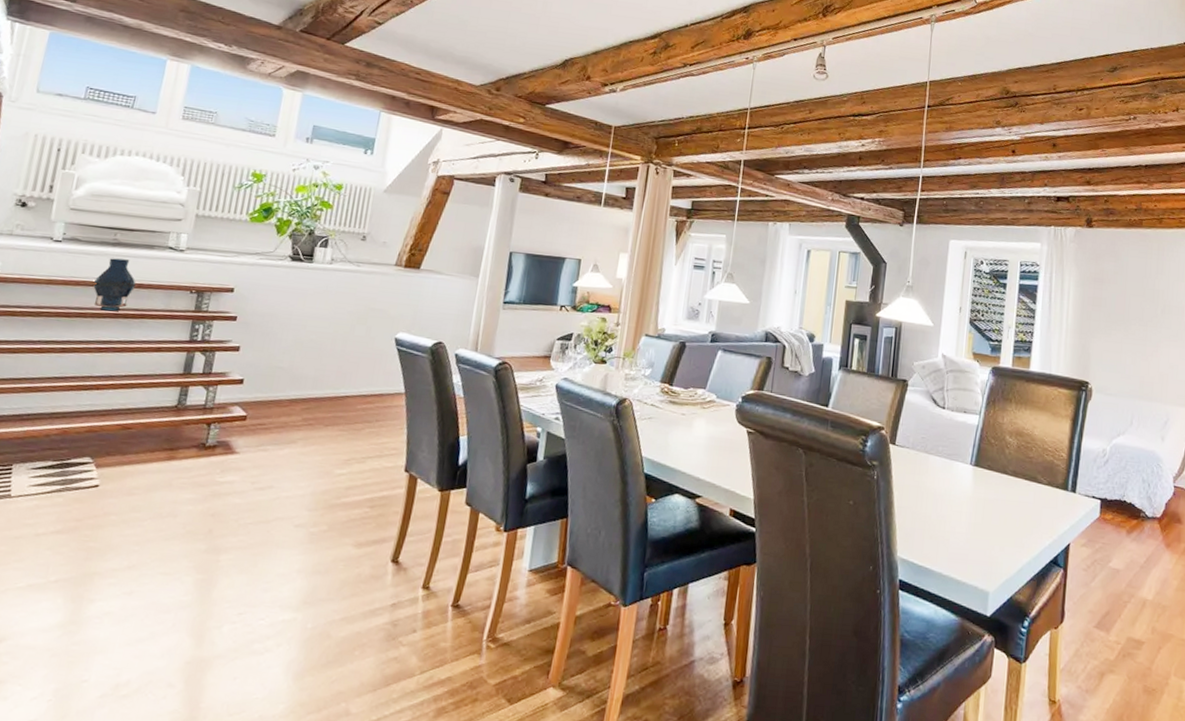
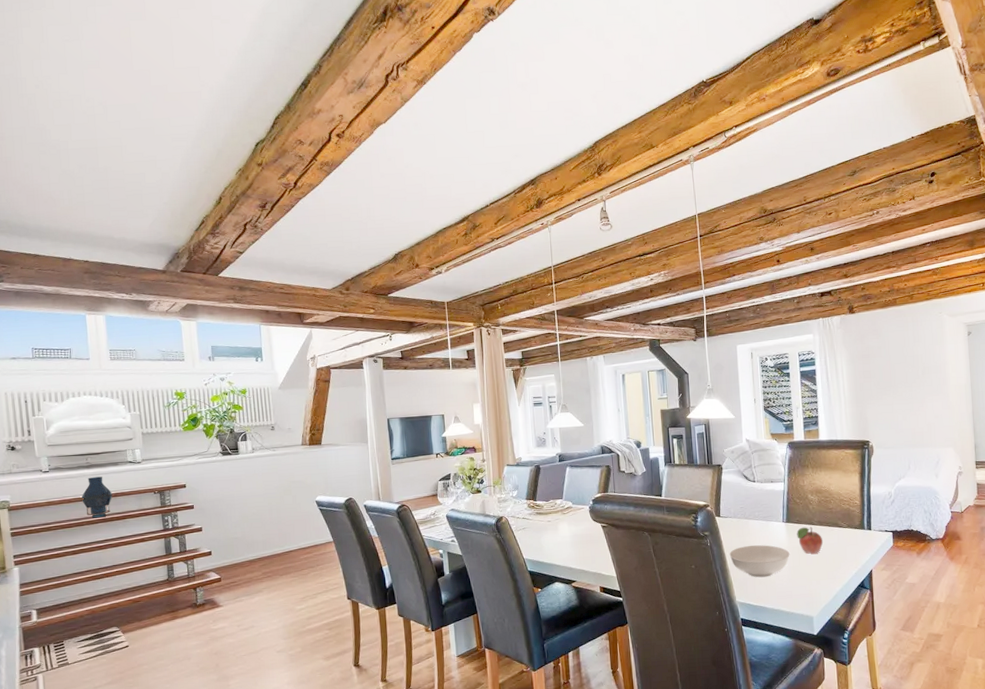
bowl: none [898,487,973,531] -> present [729,545,790,578]
fruit: none [985,475,1016,511] -> present [797,526,824,554]

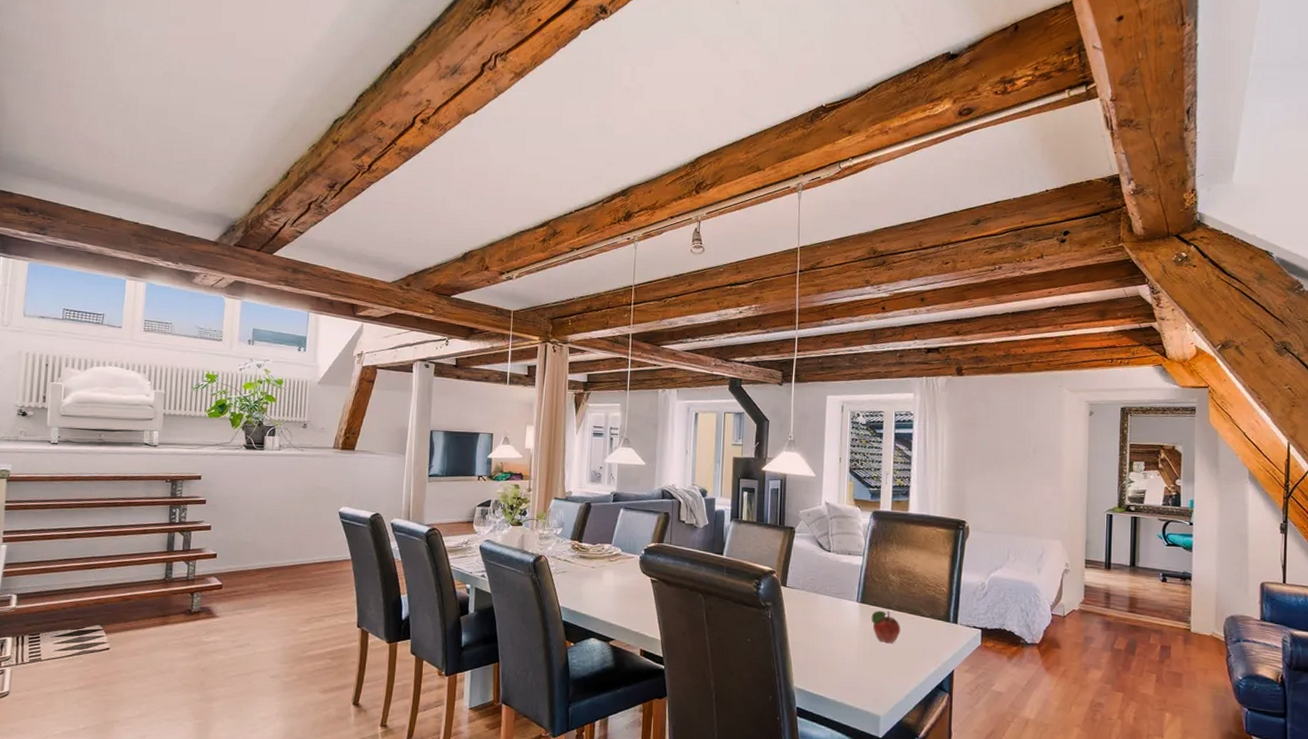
vase: present [81,477,113,518] -> none [87,455,121,501]
bowl: present [729,545,790,578] -> none [791,624,861,663]

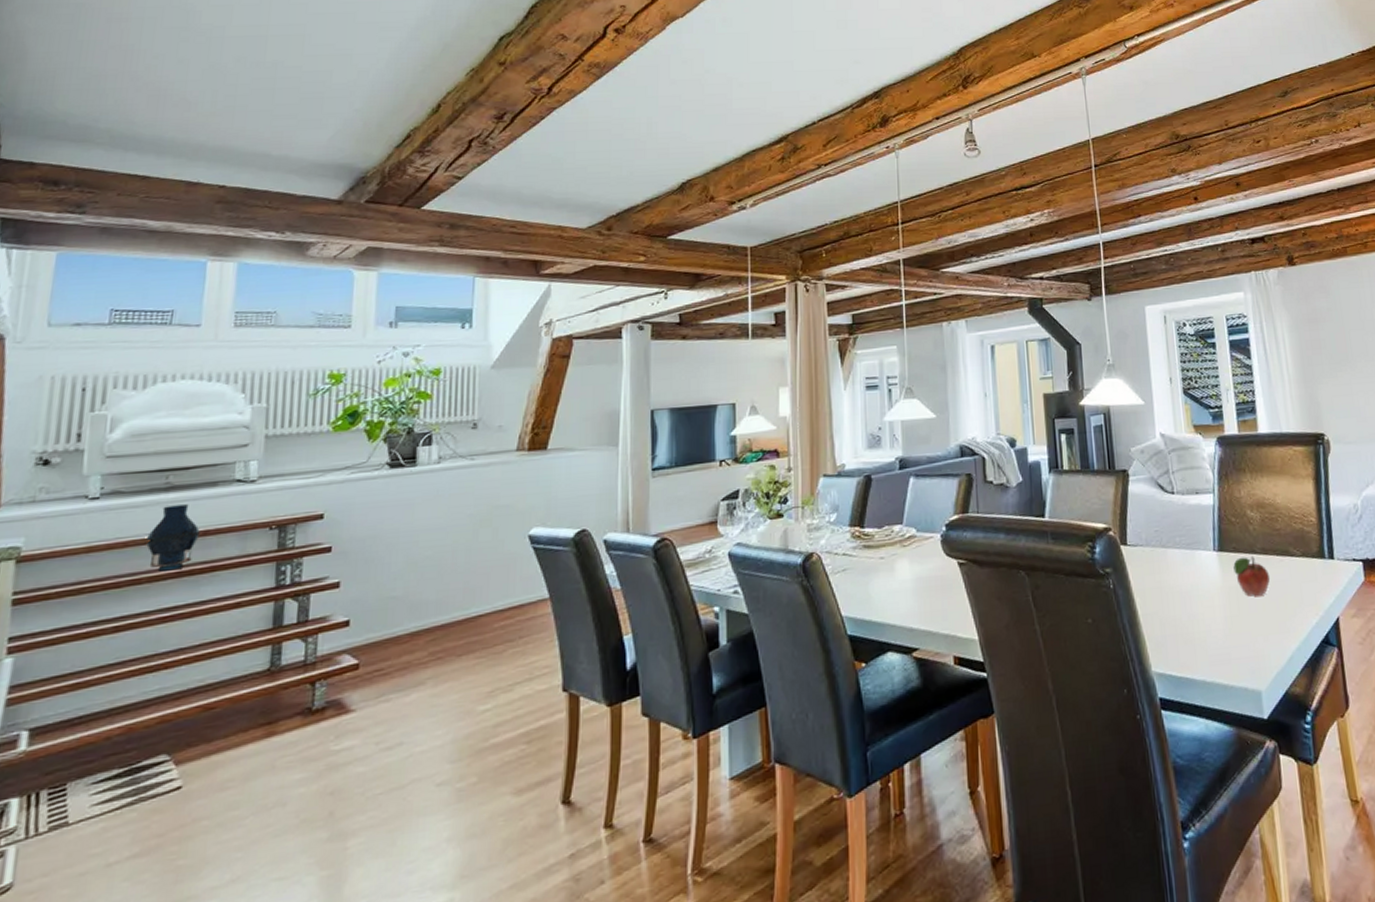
vase: none [87,455,121,501] -> present [146,504,200,572]

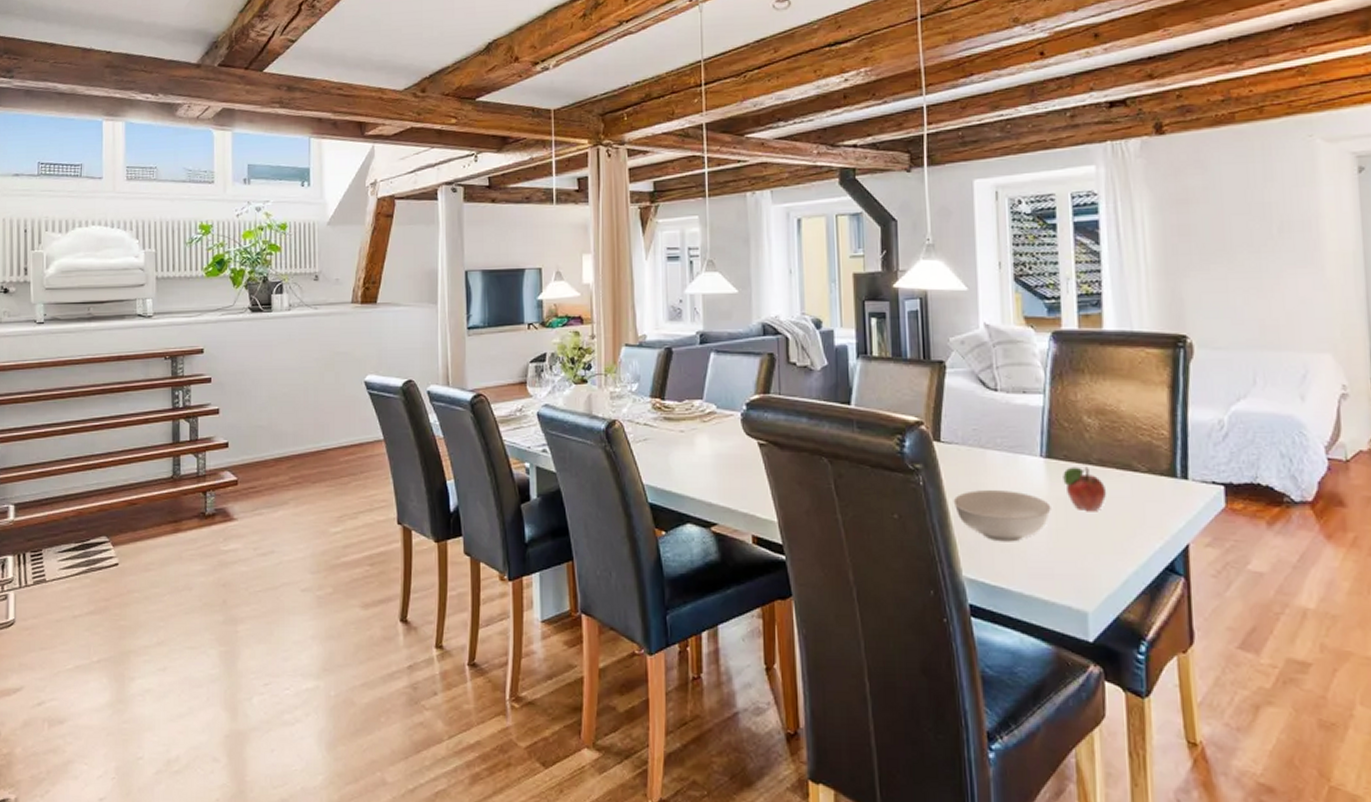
vase: present [146,504,200,572] -> none [79,333,115,388]
bowl: none [1140,585,1226,635] -> present [953,490,1051,542]

